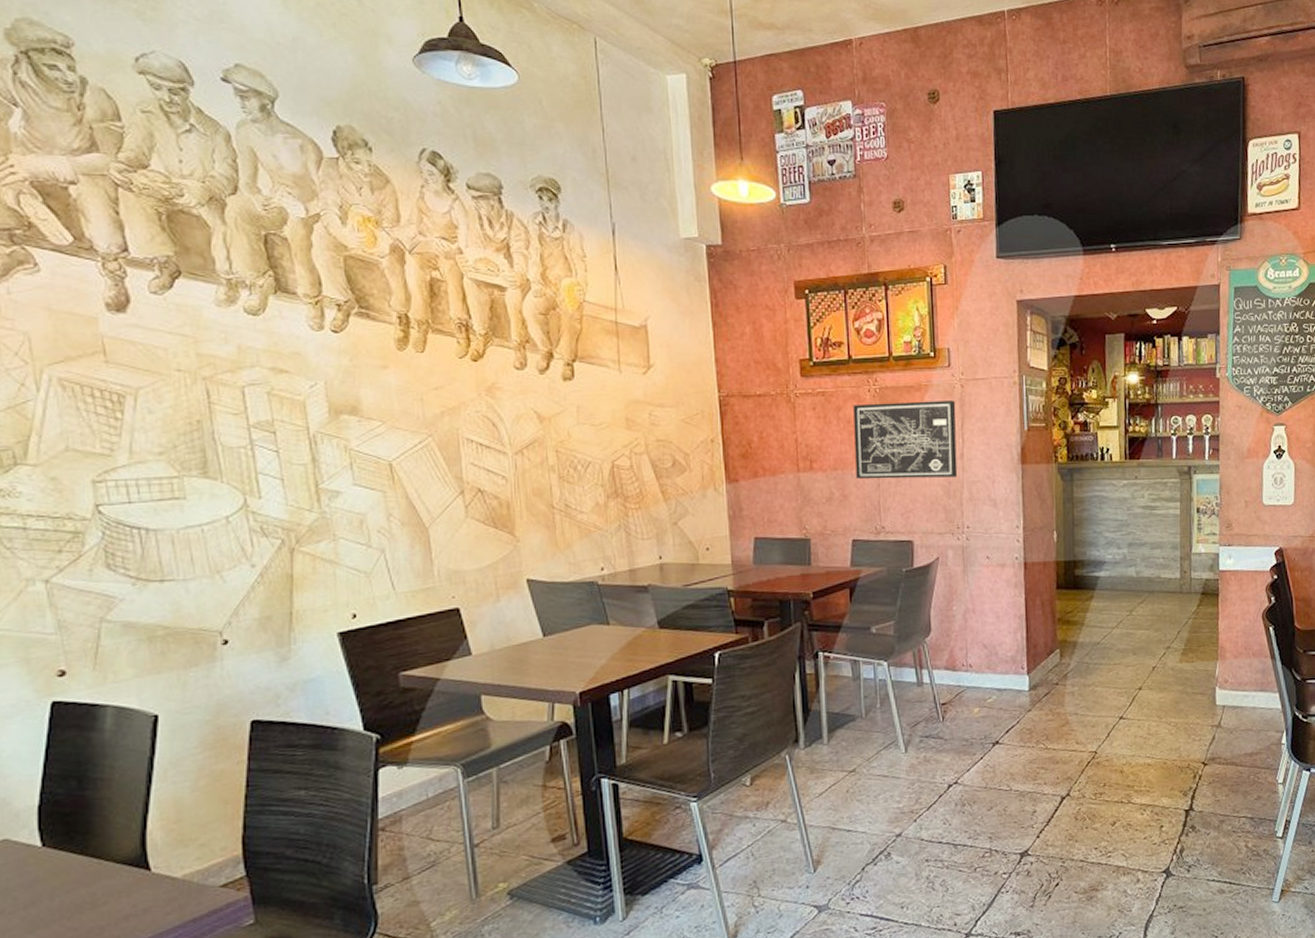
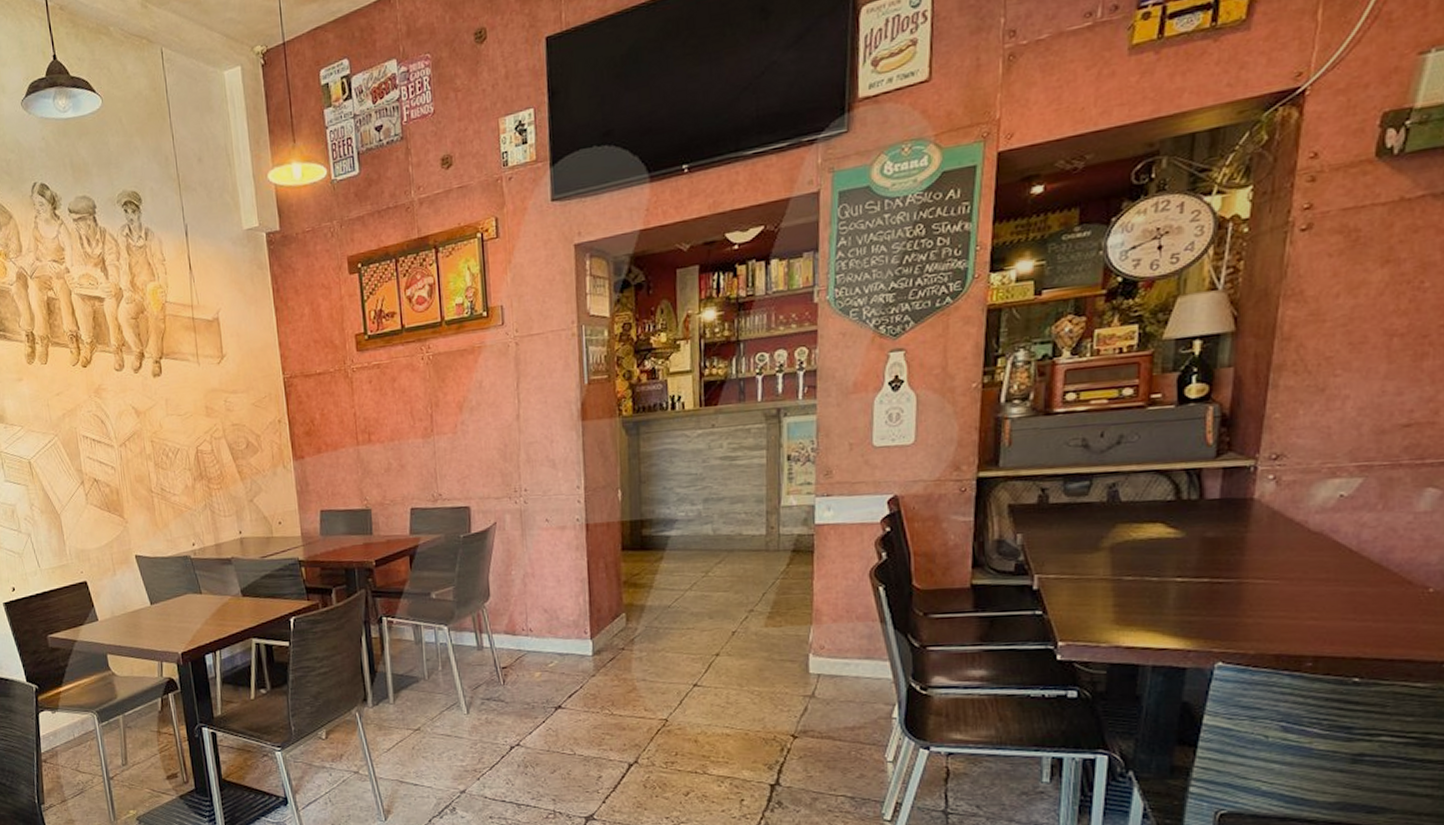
wall art: present [853,401,958,479] -> none [407,360,514,448]

